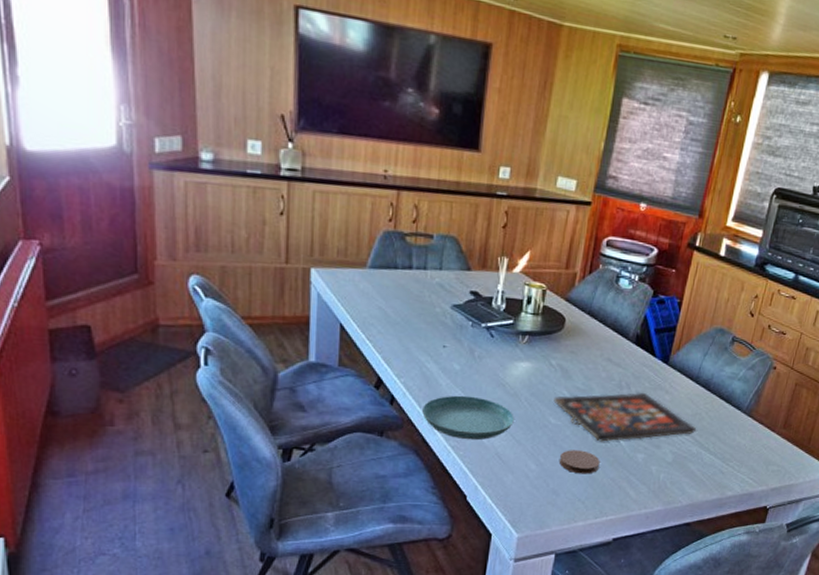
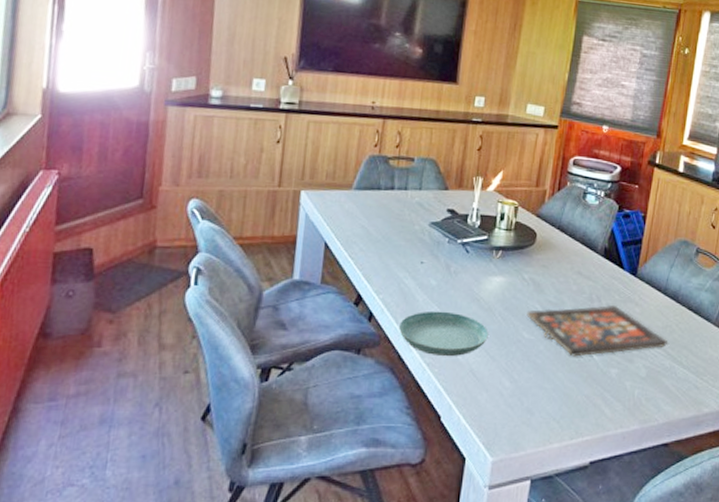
coaster: present [558,450,600,474] -> none [532,365,574,391]

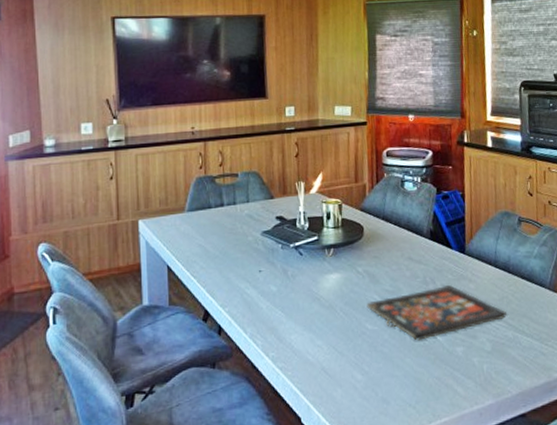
saucer: present [399,311,489,357] -> none [248,314,334,359]

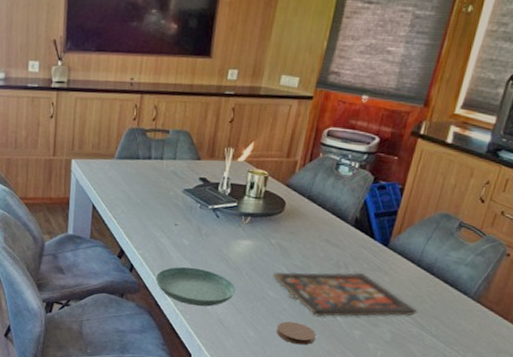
saucer: none [248,314,334,359] -> present [156,266,236,307]
coaster: none [382,352,423,378] -> present [276,321,316,346]

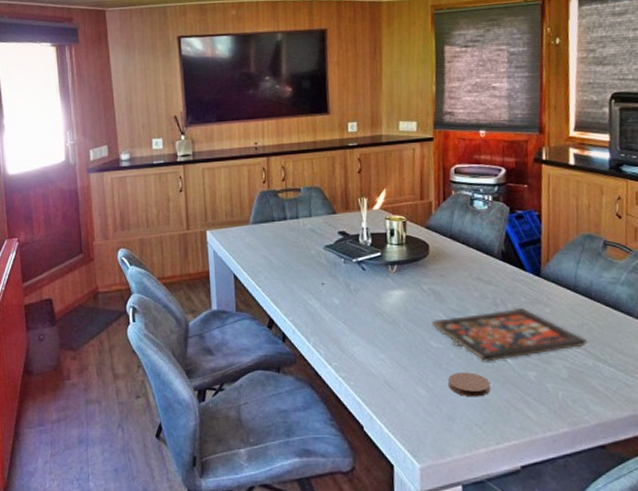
saucer: present [156,266,236,307] -> none [311,327,397,370]

